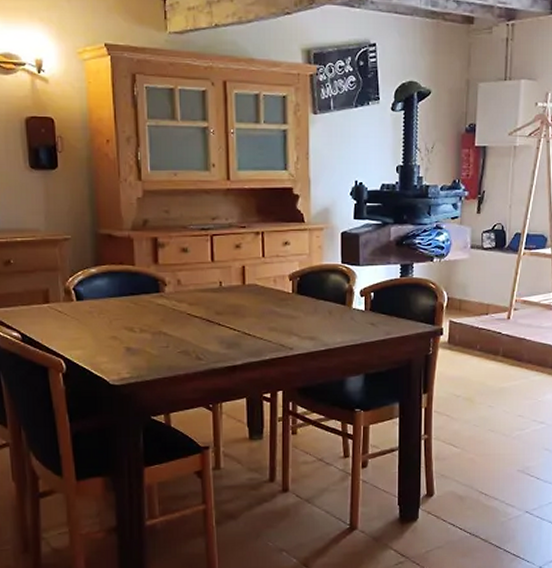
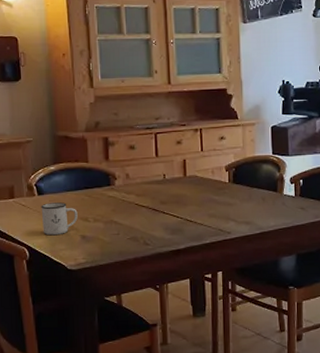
mug: none [80,310,122,347] -> present [41,202,78,236]

